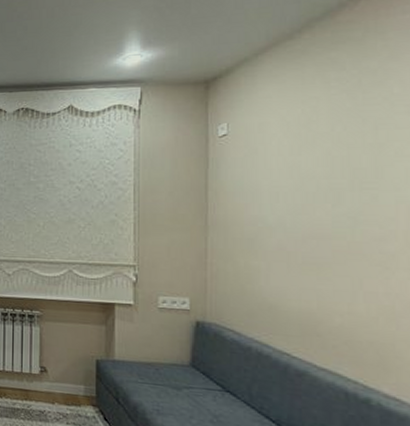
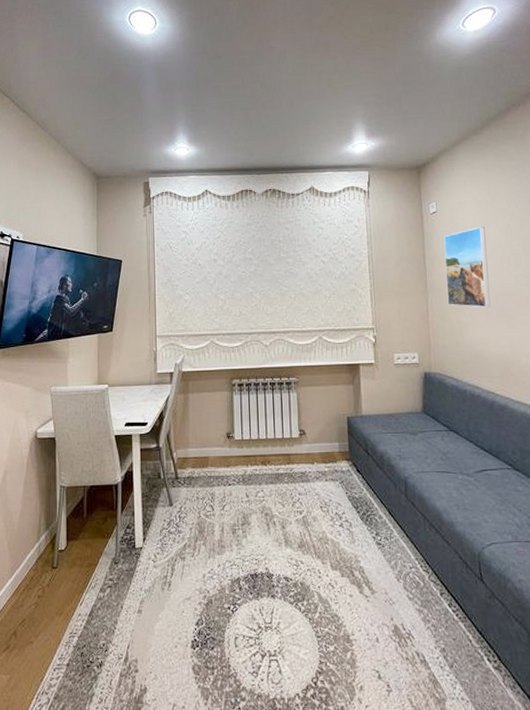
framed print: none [234,153,294,253] -> present [443,226,491,308]

